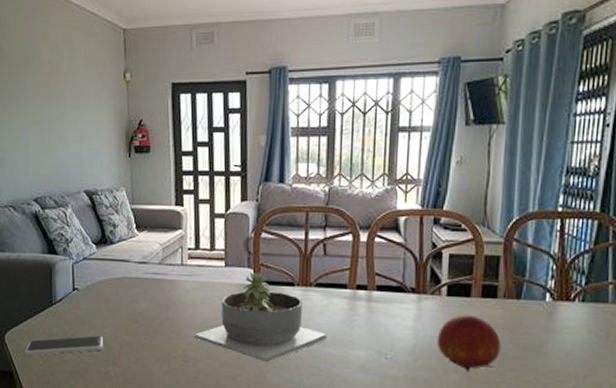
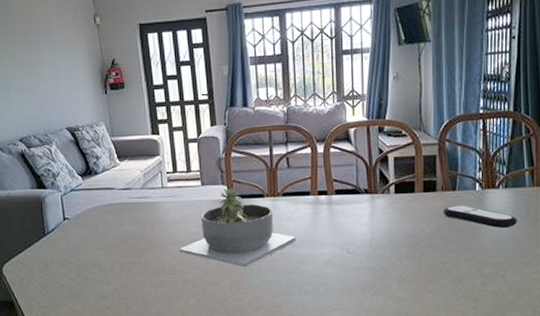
smartphone: present [24,335,104,356] -> none [23,258,97,284]
fruit: present [436,315,501,372] -> none [389,208,443,257]
remote control: none [502,316,594,349] -> present [442,205,517,228]

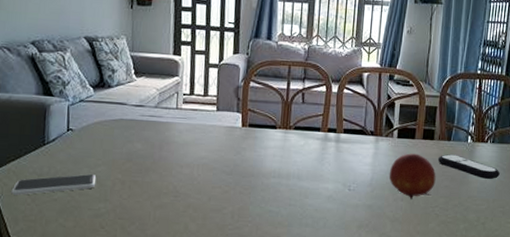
smartphone: none [23,258,97,284] -> present [11,173,97,195]
succulent planter: present [179,188,296,268] -> none [185,116,302,196]
fruit: none [389,208,443,257] -> present [389,153,436,199]

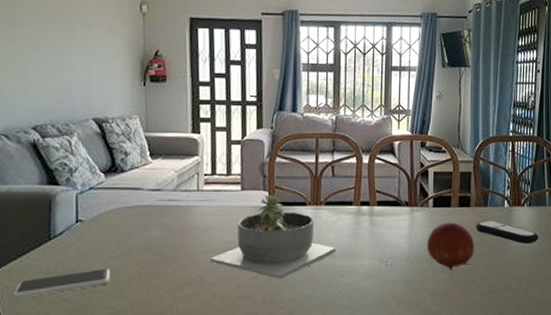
succulent planter: none [185,116,302,196] -> present [209,195,336,280]

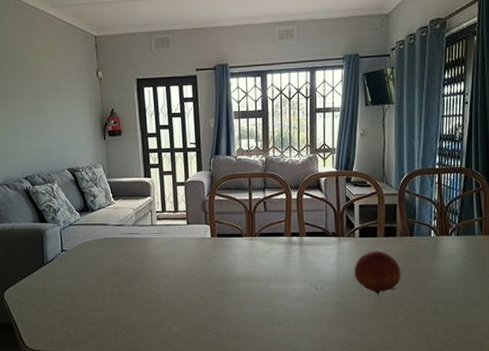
smartphone: present [13,268,111,298] -> none [22,287,90,309]
succulent planter: present [209,195,336,280] -> none [165,228,270,300]
remote control: present [475,221,539,243] -> none [401,249,467,271]

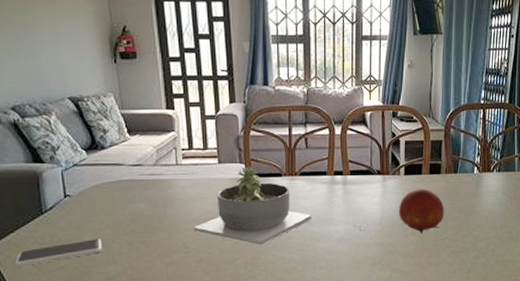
smartphone: none [22,287,90,309] -> present [15,238,103,267]
succulent planter: none [165,228,270,300] -> present [193,167,312,246]

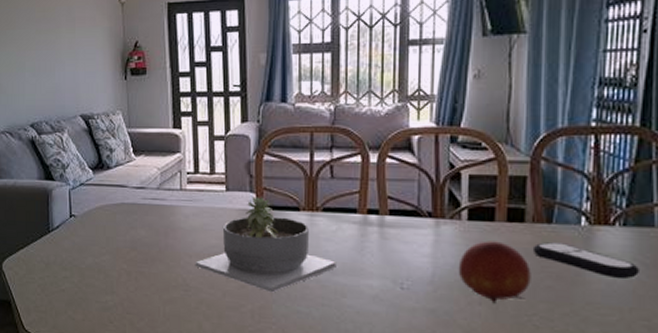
smartphone: present [15,238,103,267] -> none [22,263,102,285]
remote control: none [445,186,507,207] -> present [532,242,639,278]

